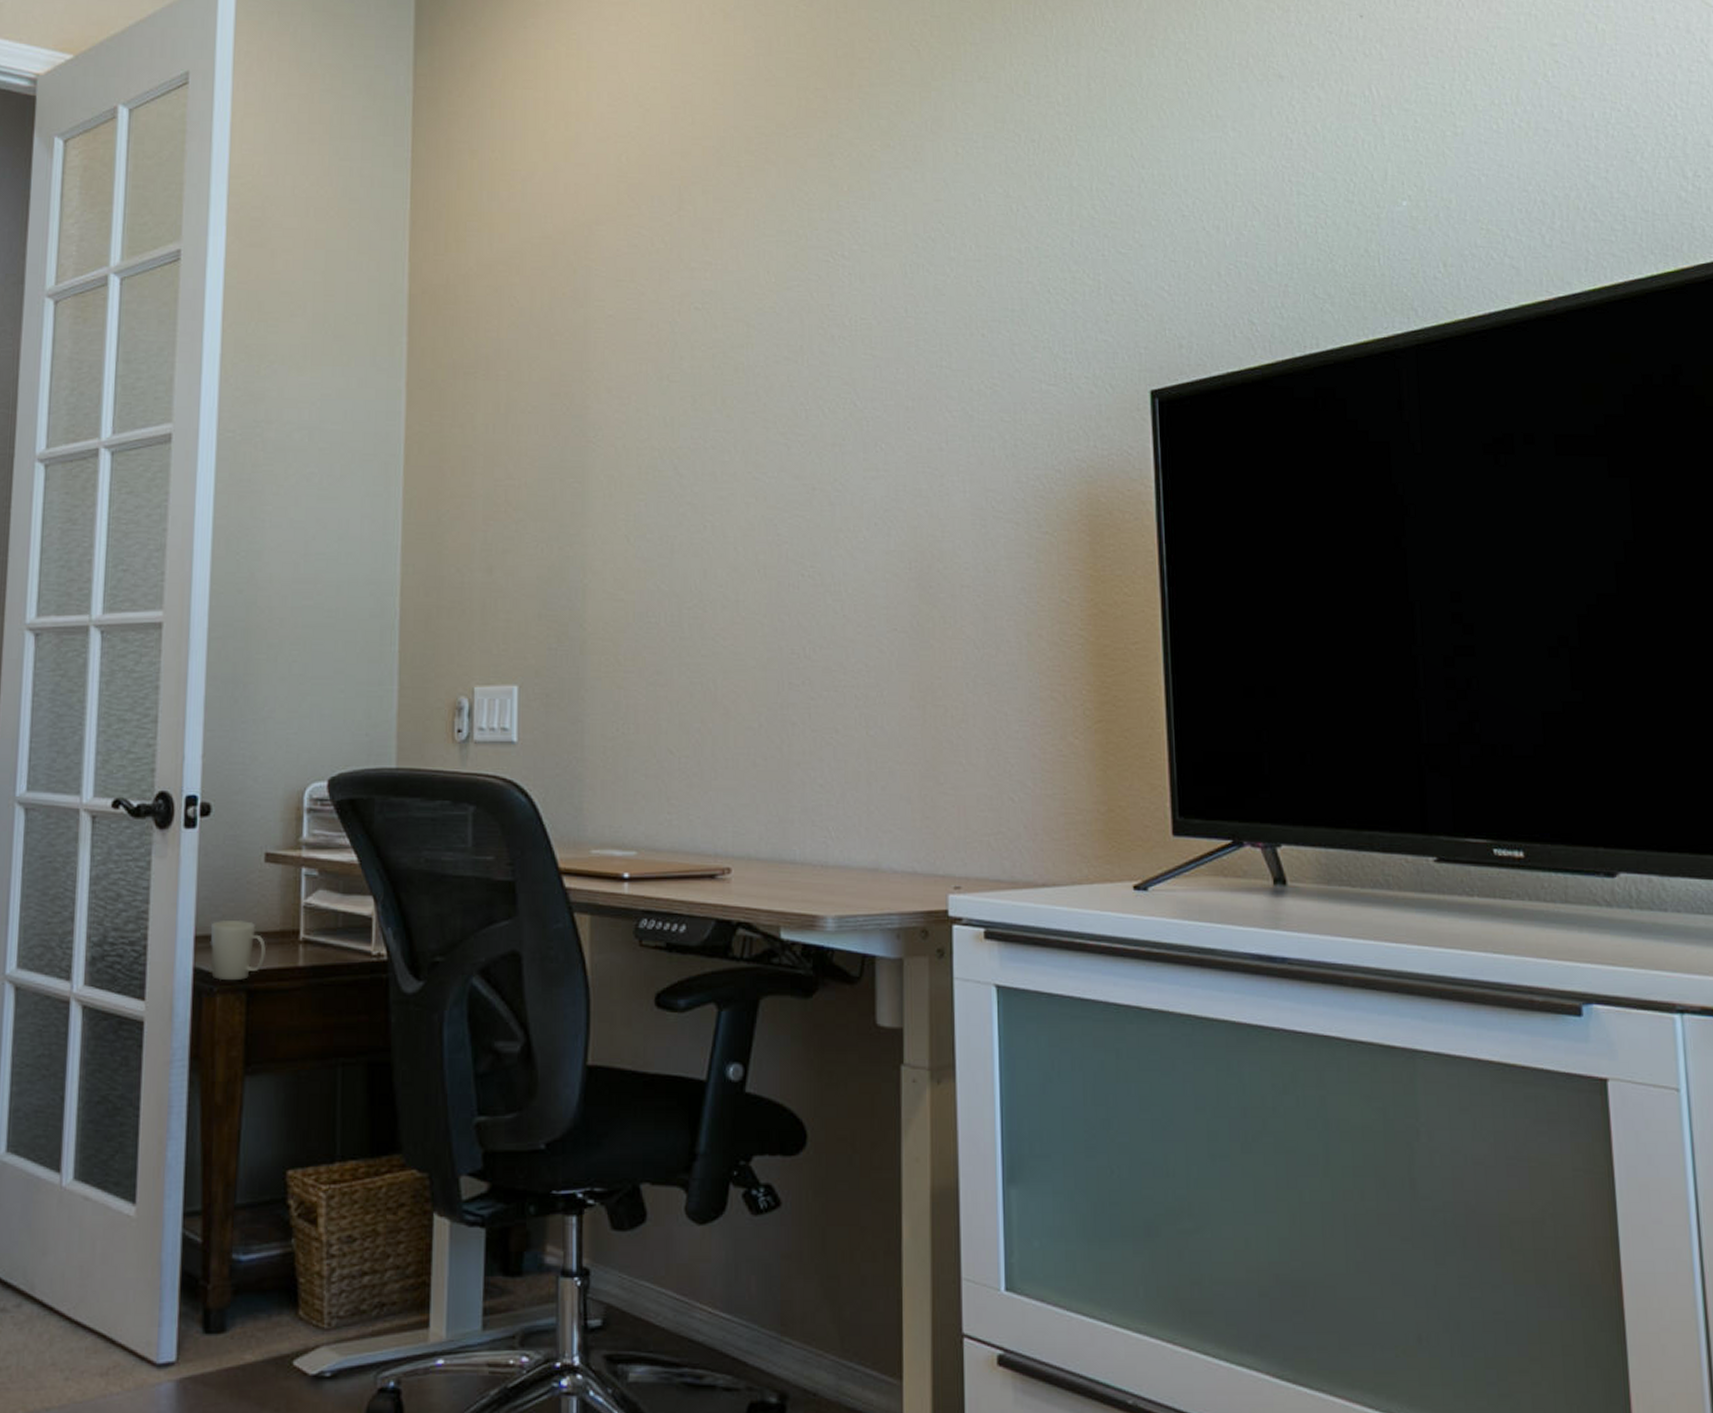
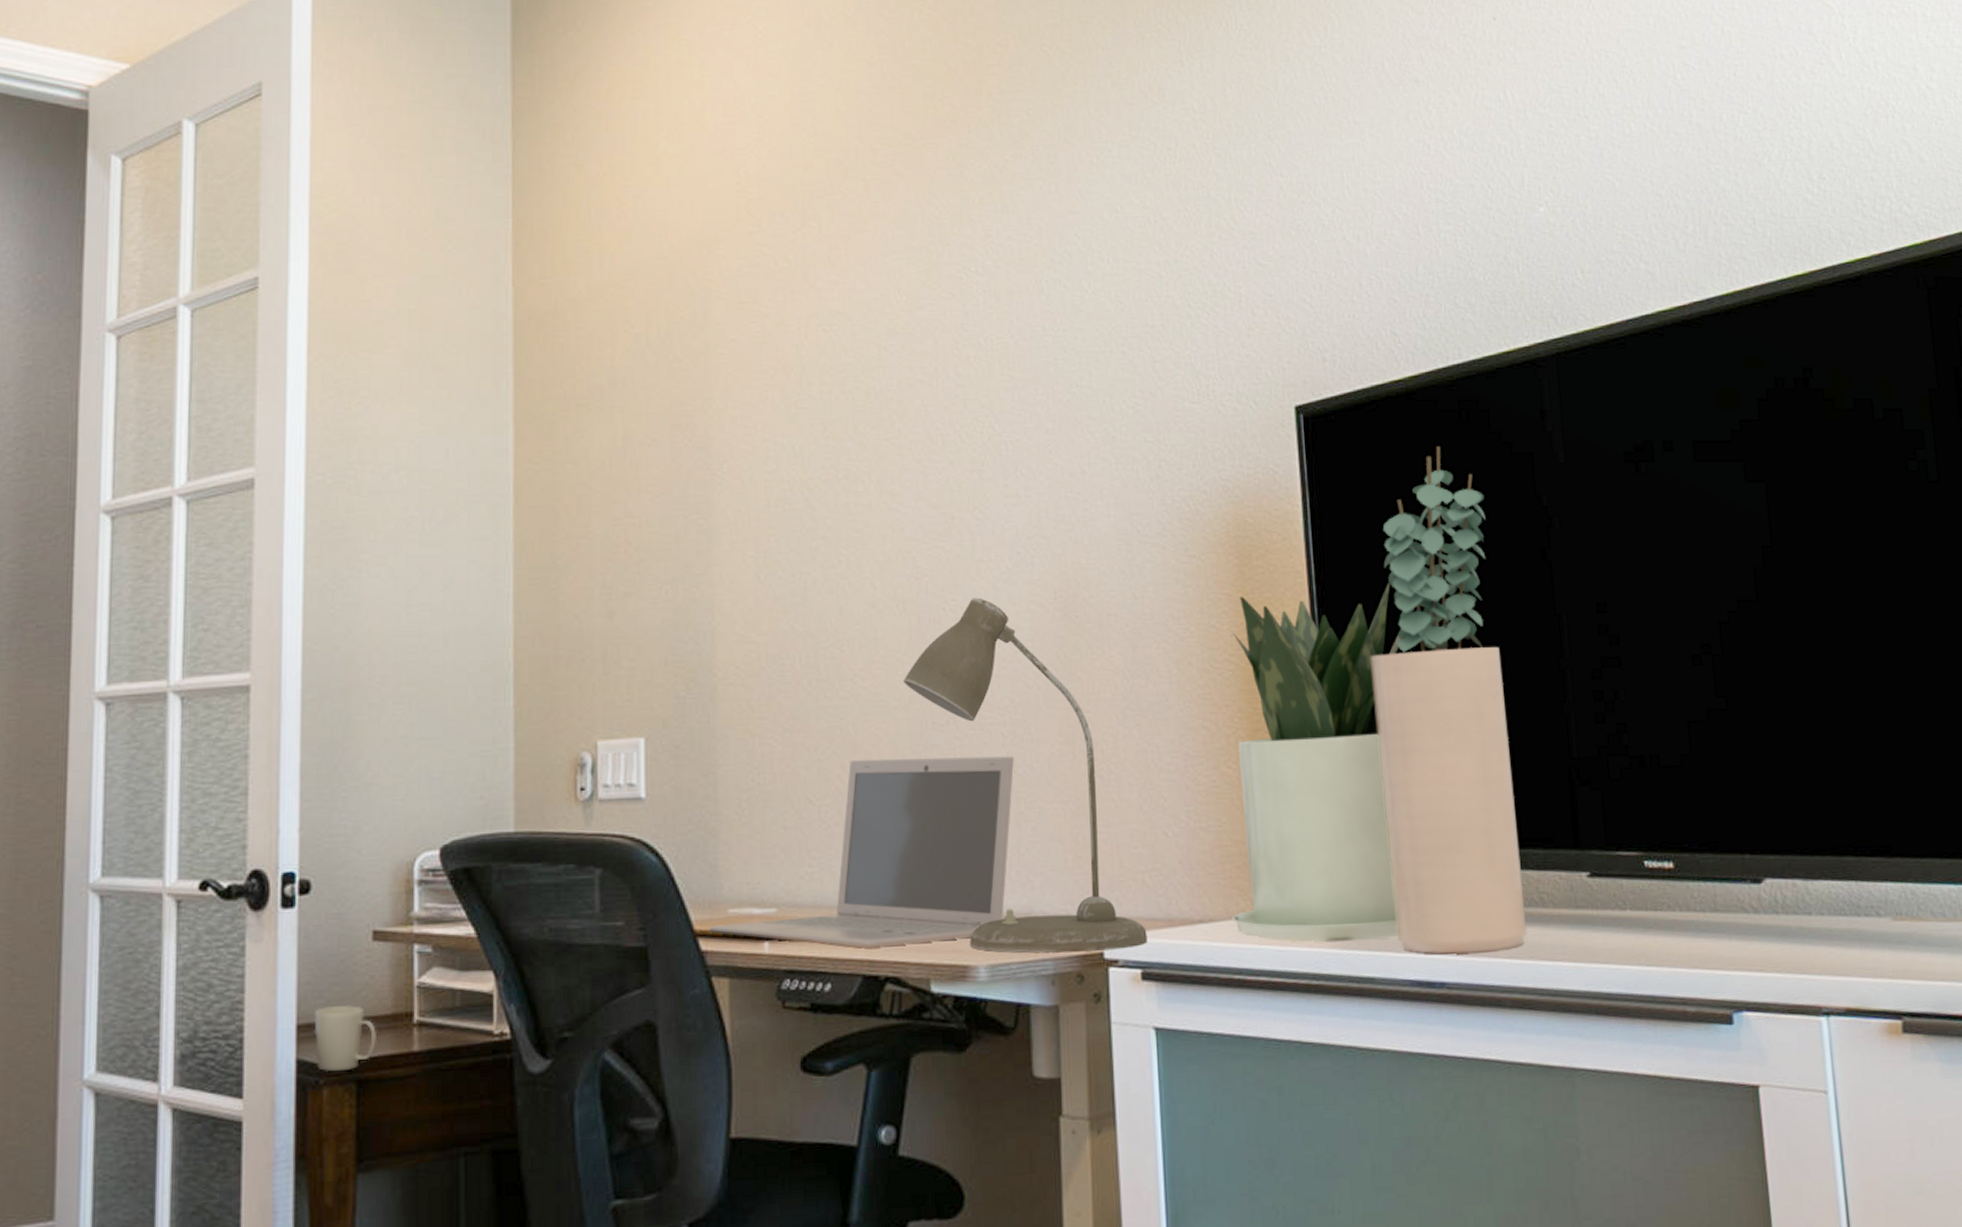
laptop: none [573,714,866,894] -> present [709,756,1014,948]
desk lamp: none [763,565,991,909] -> present [904,597,1148,954]
planter: none [1074,565,1252,913] -> present [1232,583,1402,942]
vase: none [1219,433,1371,930] -> present [1370,446,1527,954]

